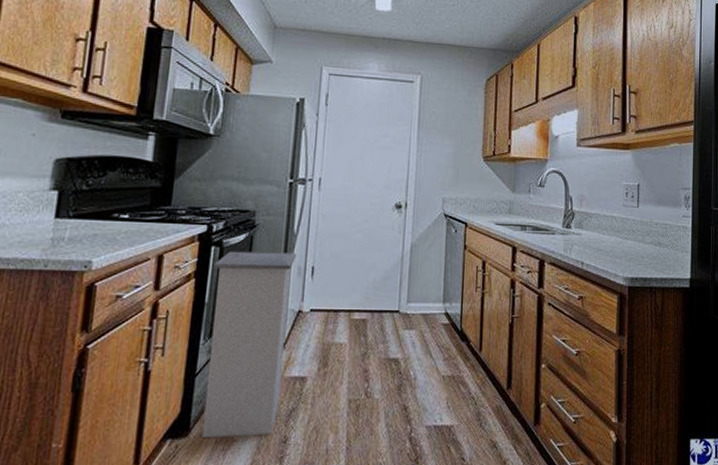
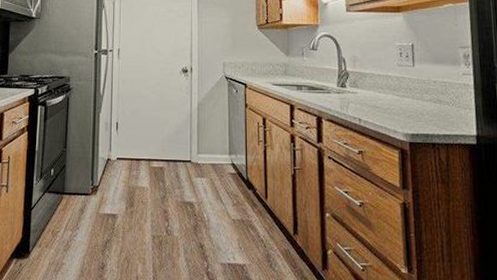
trash can: present [201,251,297,437] -> none [38,109,104,261]

